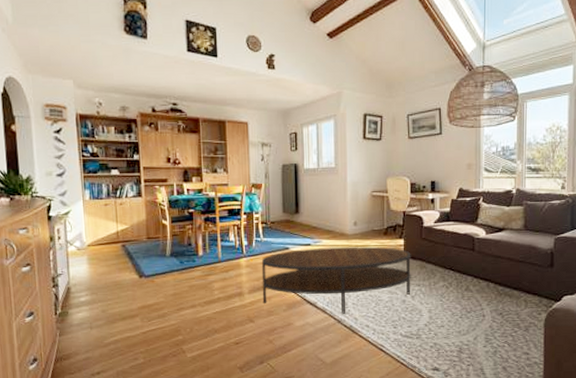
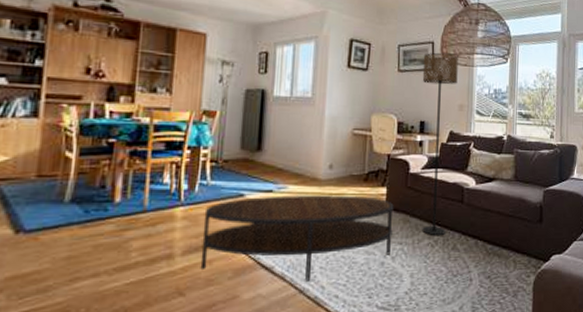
floor lamp: none [431,117,465,278] -> present [422,52,458,235]

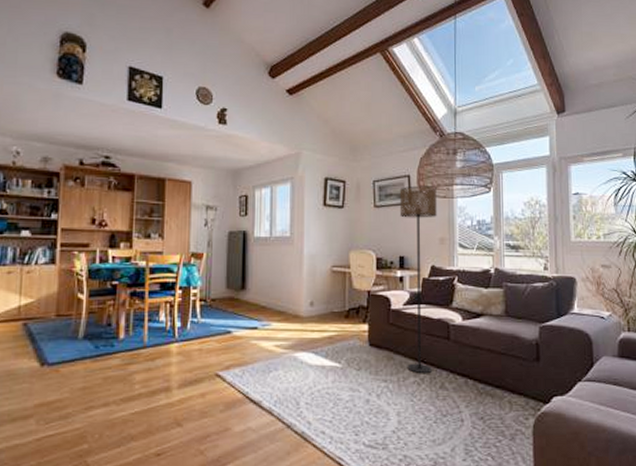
coffee table: present [200,195,394,281] -> none [195,332,376,416]

